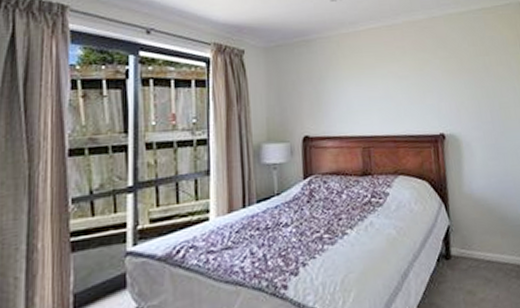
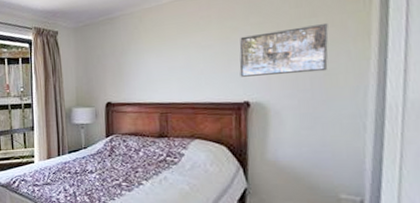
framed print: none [432,61,502,109] -> present [239,22,329,77]

